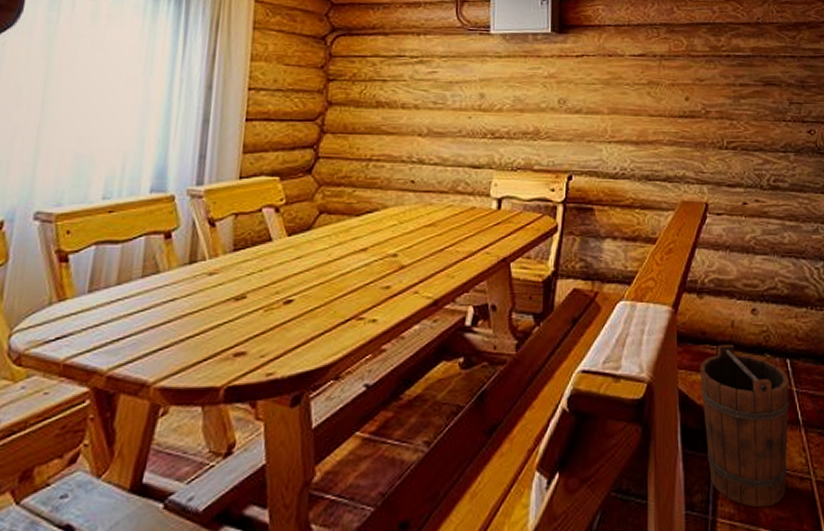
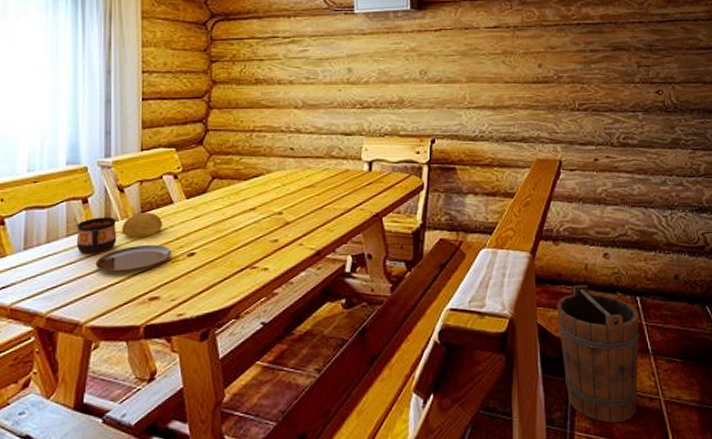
cup: none [152,255,203,300] -> present [76,217,117,255]
plate: none [173,289,265,323] -> present [95,244,171,273]
bread roll: none [208,251,258,281] -> present [121,213,163,238]

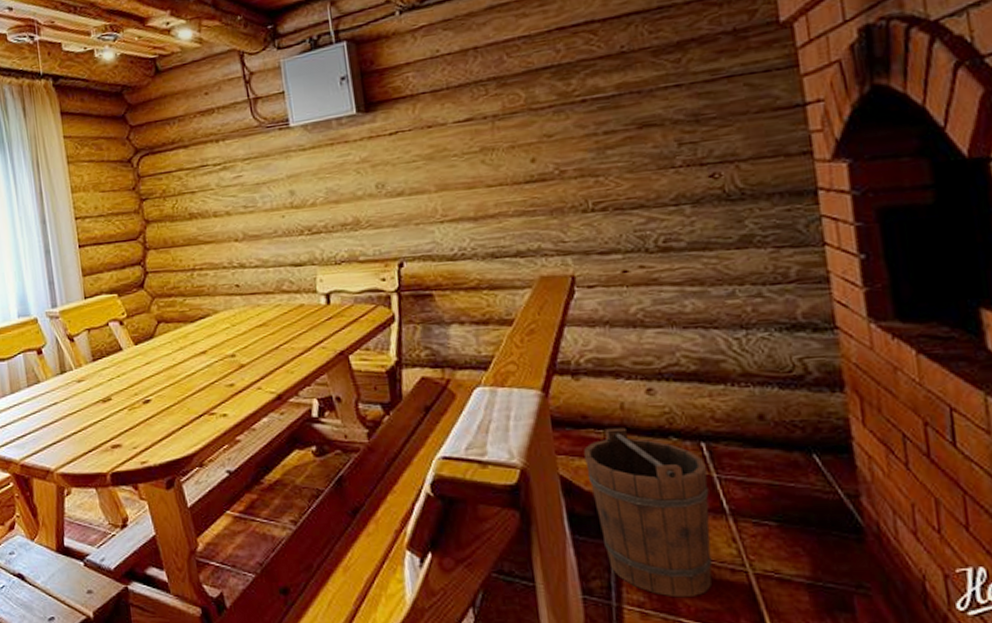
cup: present [76,217,117,255] -> none [35,366,74,404]
plate: present [95,244,171,273] -> none [57,392,127,422]
bread roll: present [121,213,163,238] -> none [76,360,116,387]

